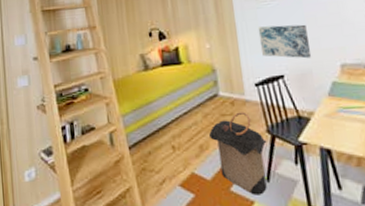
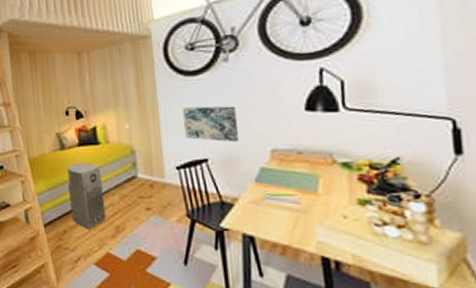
air purifier: none [151,82,190,149] -> present [67,162,106,229]
laundry hamper: present [209,112,267,195] -> none [126,195,186,278]

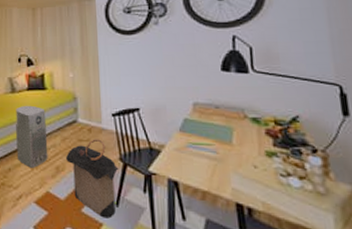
laundry hamper: none [126,195,186,278] -> present [66,139,119,219]
wall art: present [182,106,240,142] -> none [118,62,167,95]

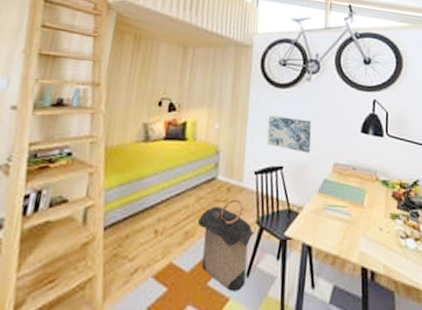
air purifier: present [16,105,48,168] -> none [140,157,182,234]
wall art: none [118,62,167,95] -> present [266,116,311,154]

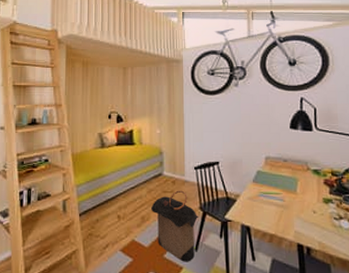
wall art: present [266,116,311,154] -> none [202,119,243,150]

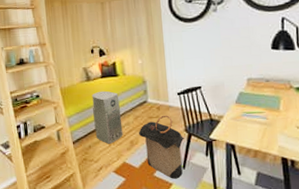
air purifier: none [104,159,134,218] -> present [92,90,123,144]

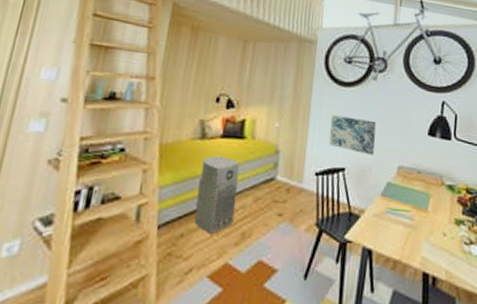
laundry hamper: present [139,115,185,179] -> none [255,200,314,294]
wall art: none [182,45,225,74] -> present [329,115,376,156]

